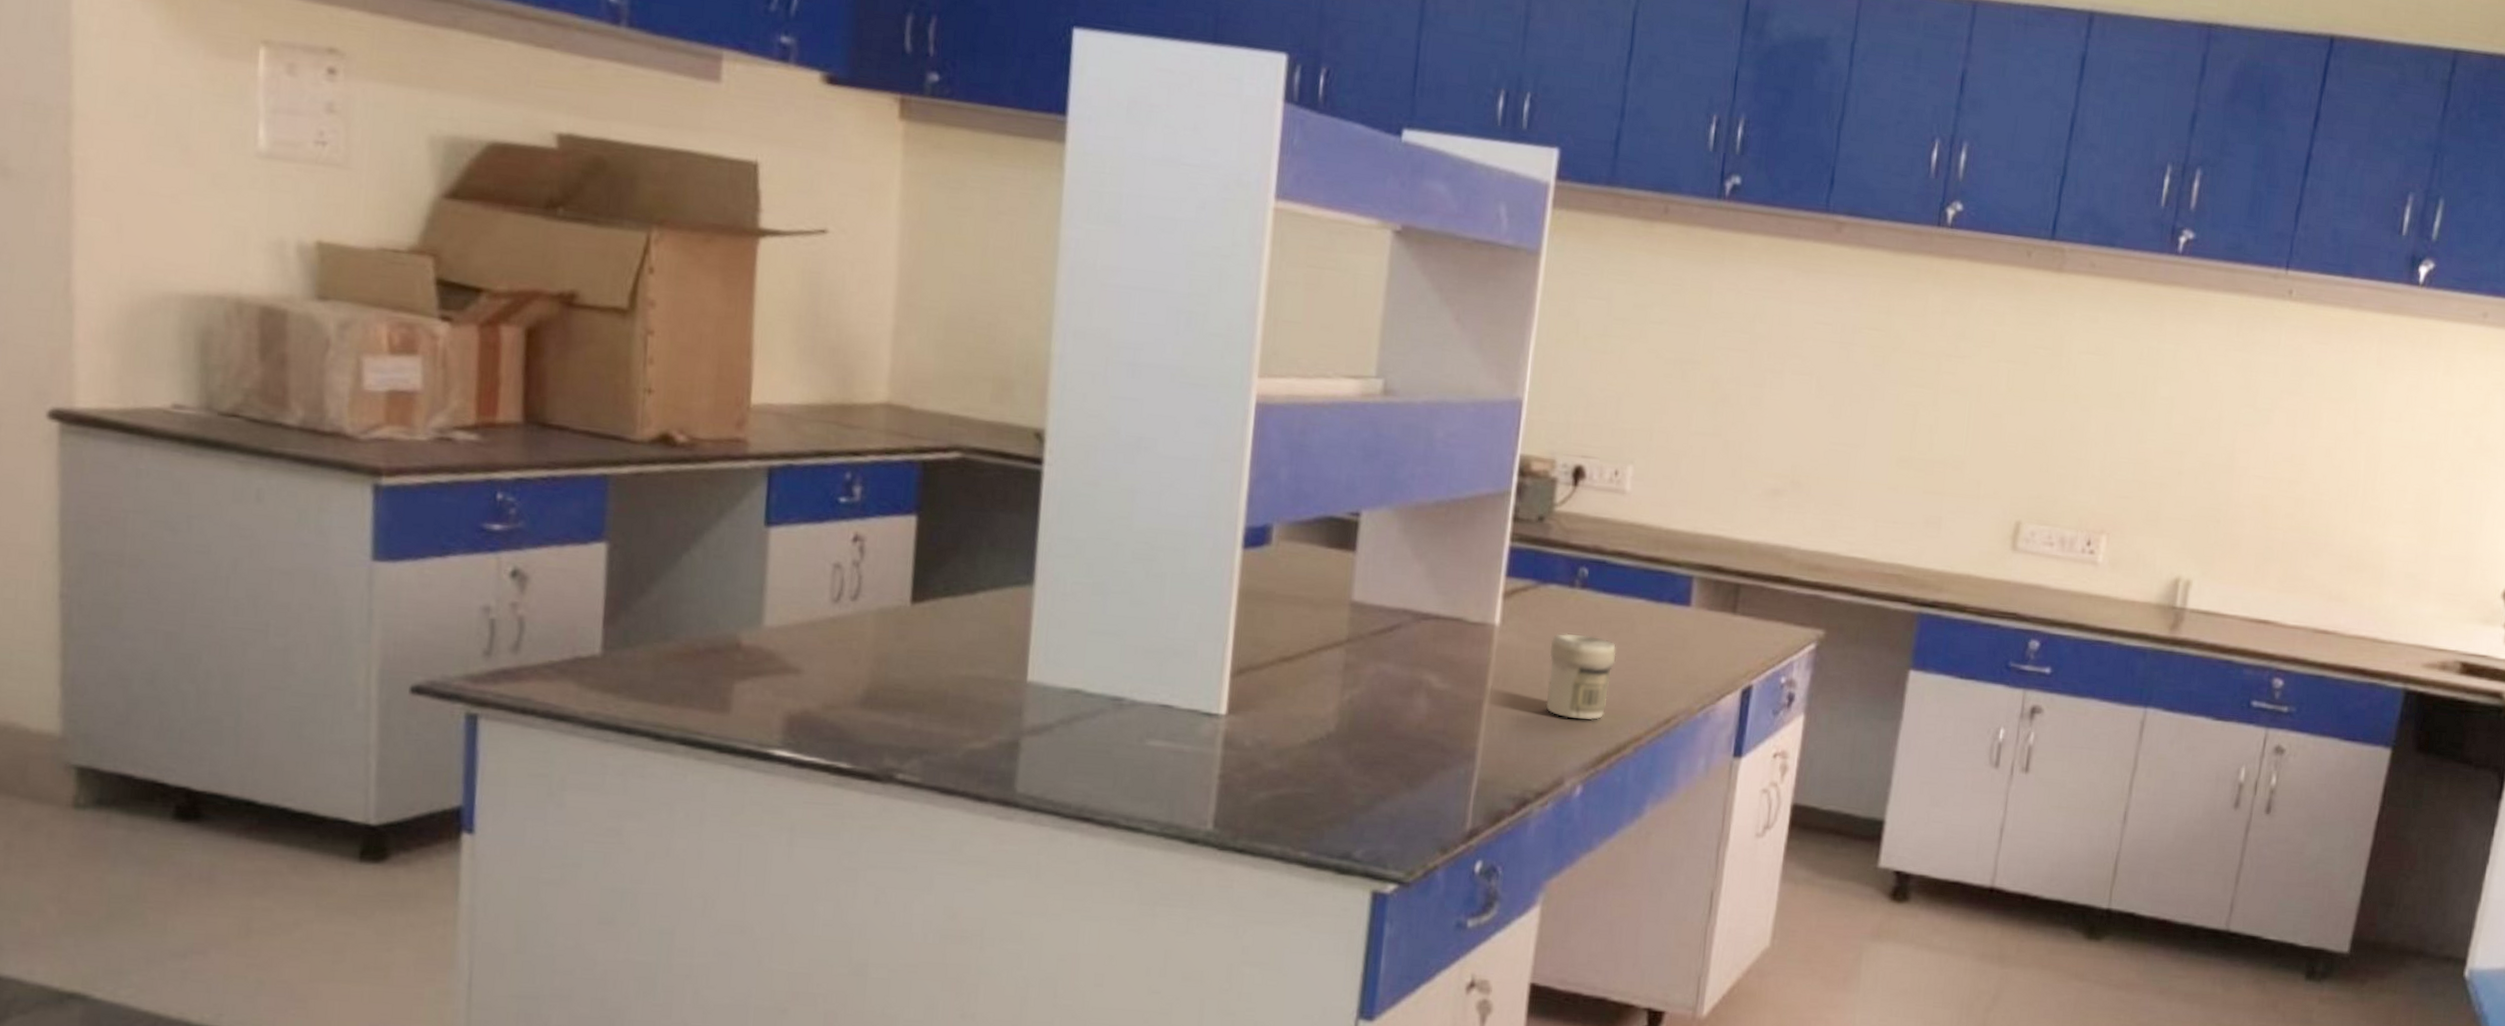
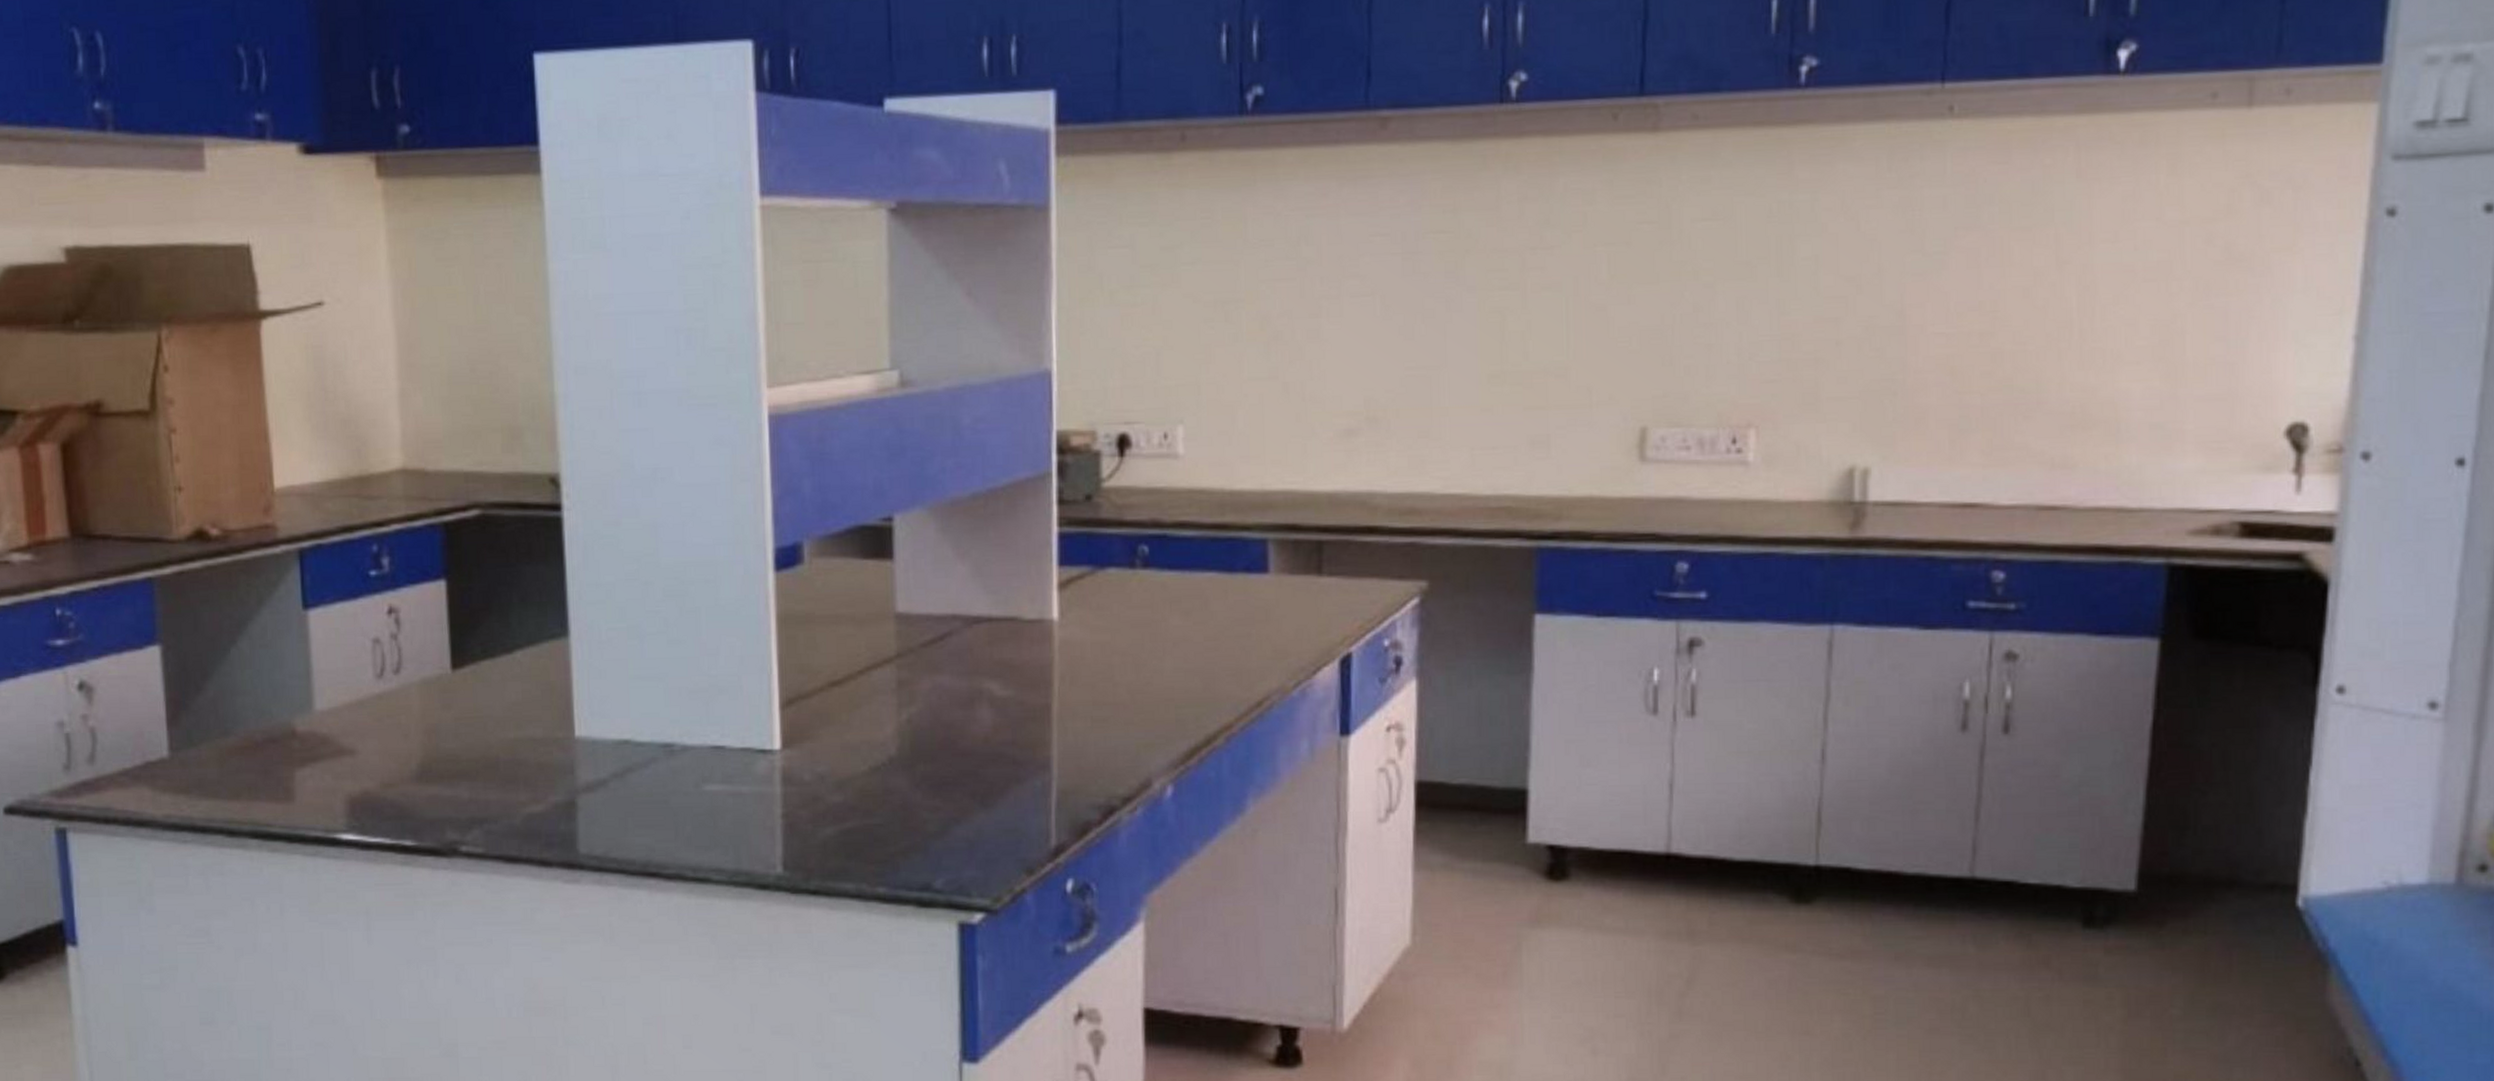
jar: present [1546,633,1616,721] -> none [1117,619,1192,713]

